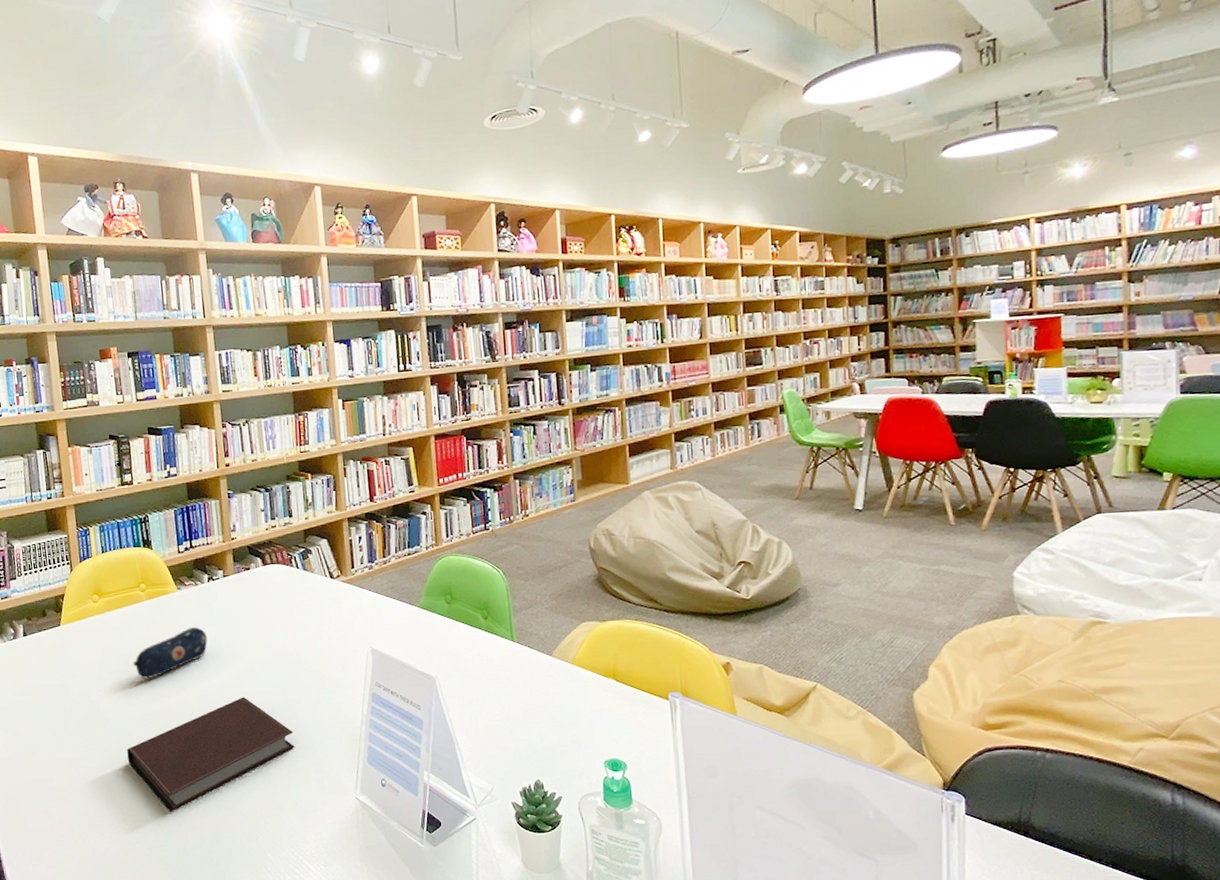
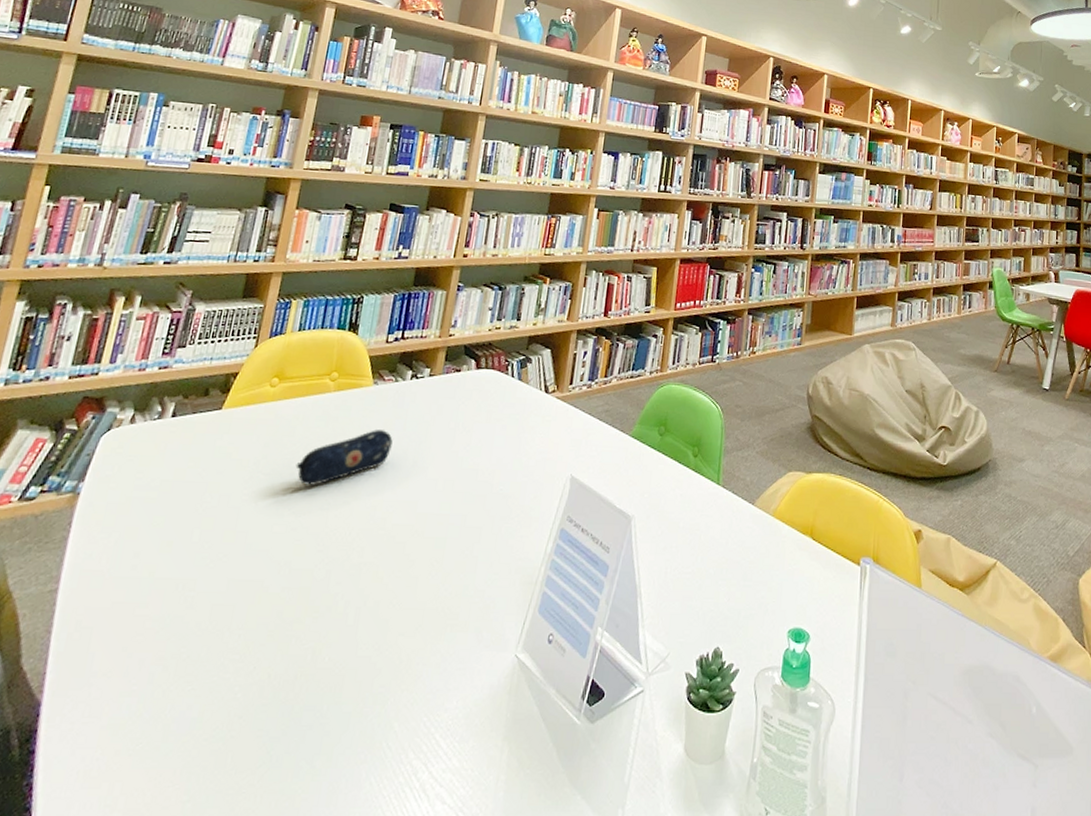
notebook: present [127,696,295,812] -> none [254,518,463,659]

